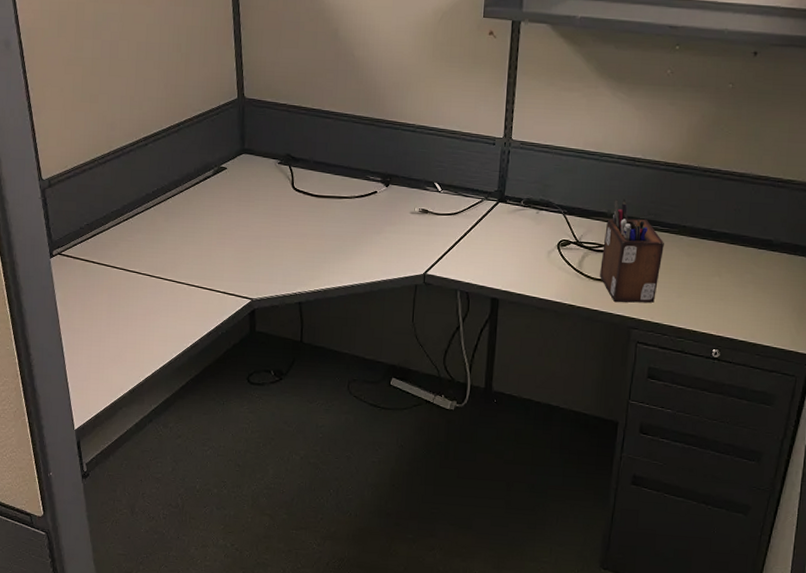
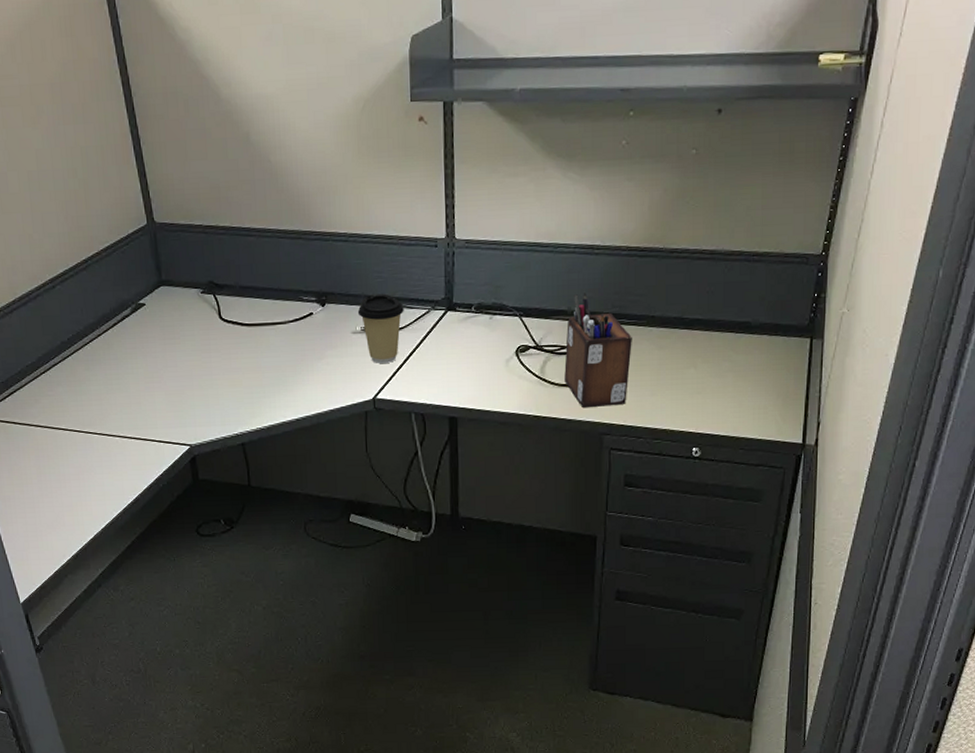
coffee cup: none [417,180,460,243] -> present [357,293,404,363]

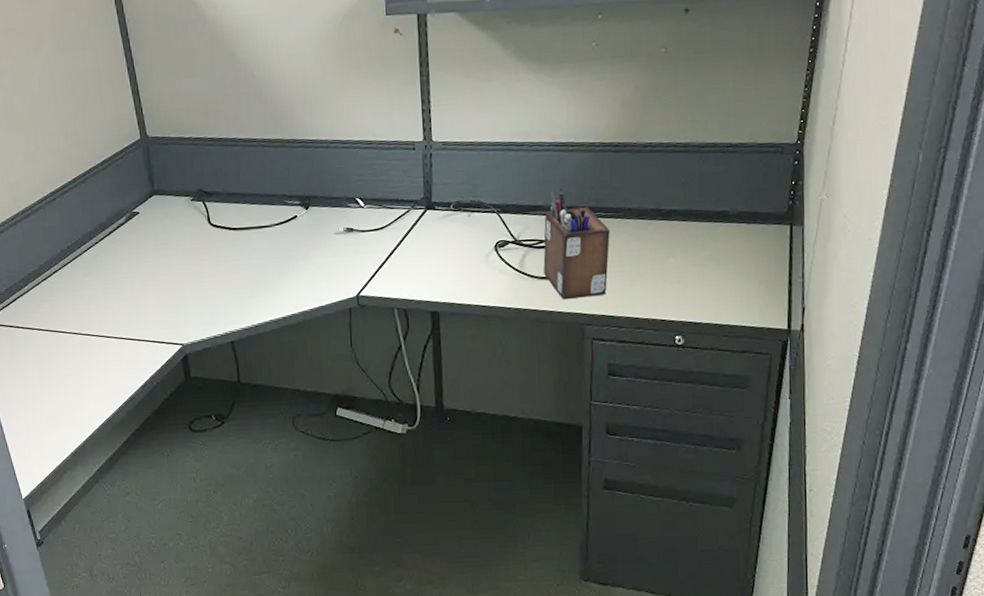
coffee cup: present [357,293,404,363] -> none [340,195,385,262]

